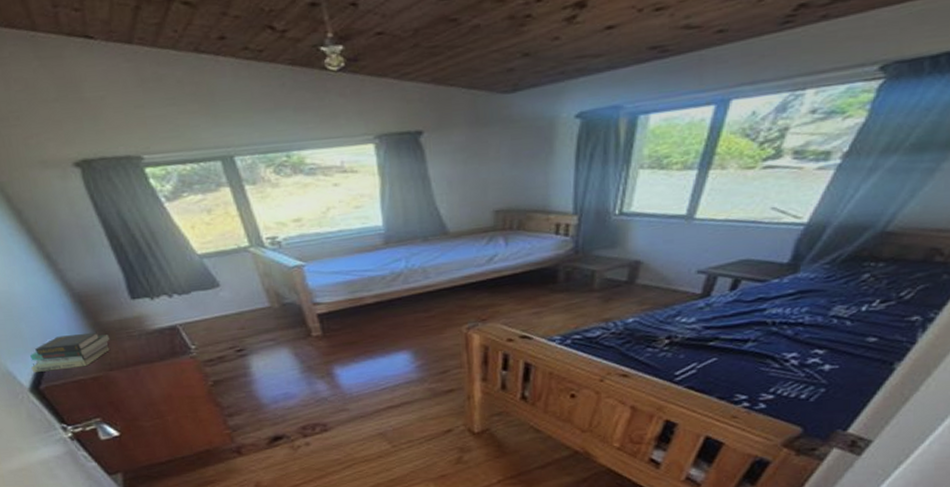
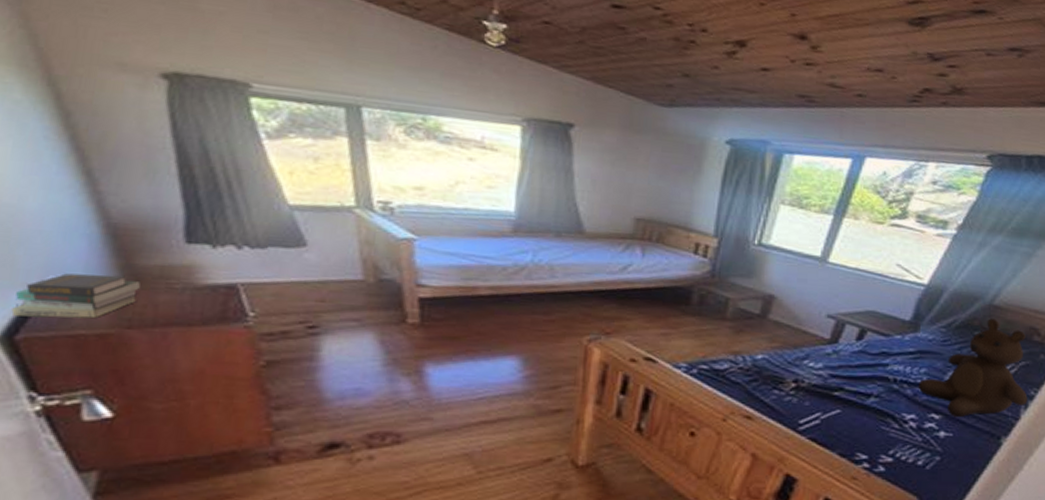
teddy bear: none [799,246,926,349] -> present [918,318,1028,417]

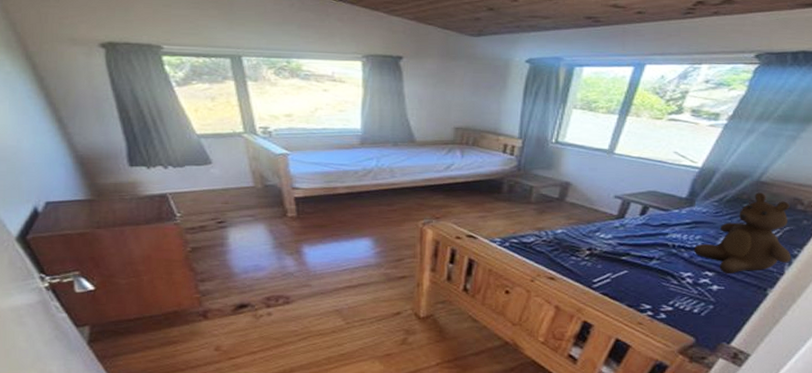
books: present [11,273,141,319] -> none [22,191,103,223]

